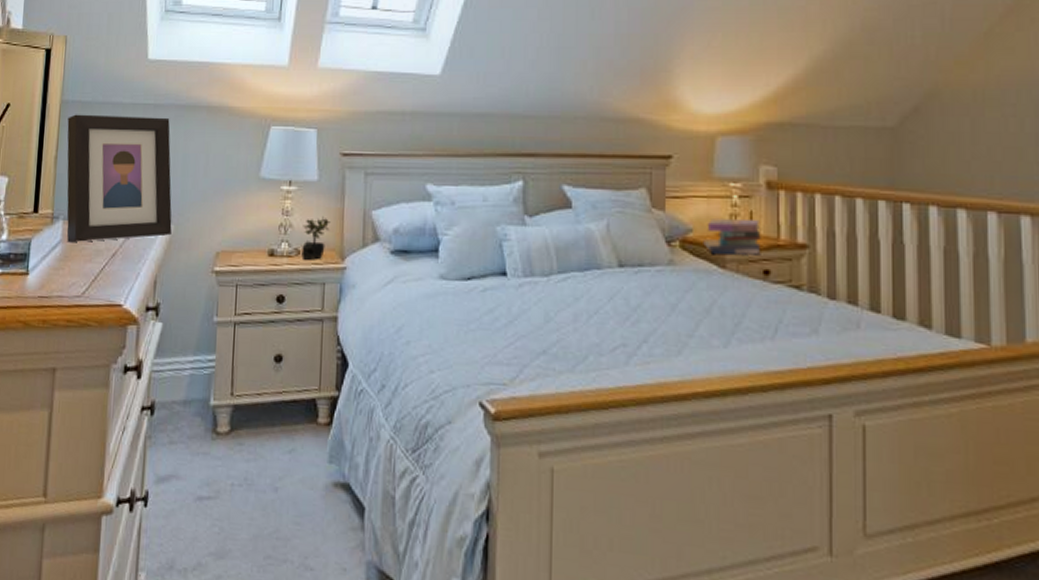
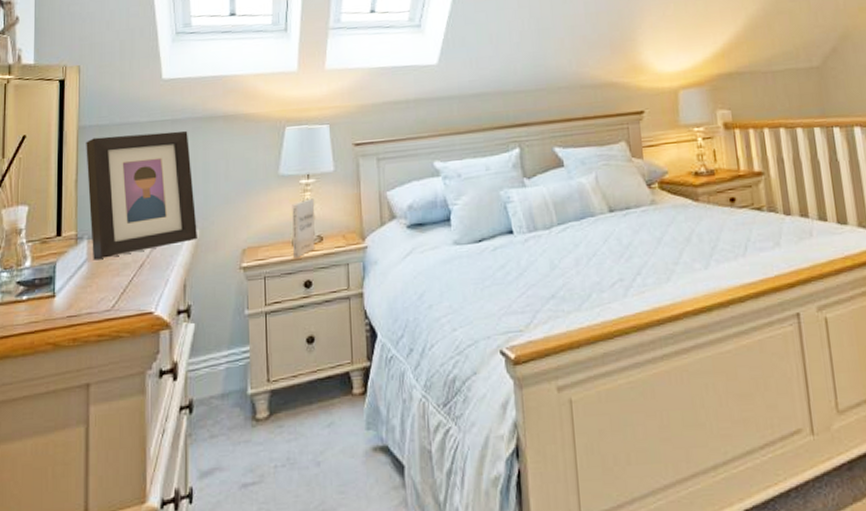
book: none [267,207,294,270] -> present [292,198,315,259]
succulent plant: present [302,216,331,261] -> none [323,203,349,246]
books: present [703,219,761,255] -> none [678,156,726,191]

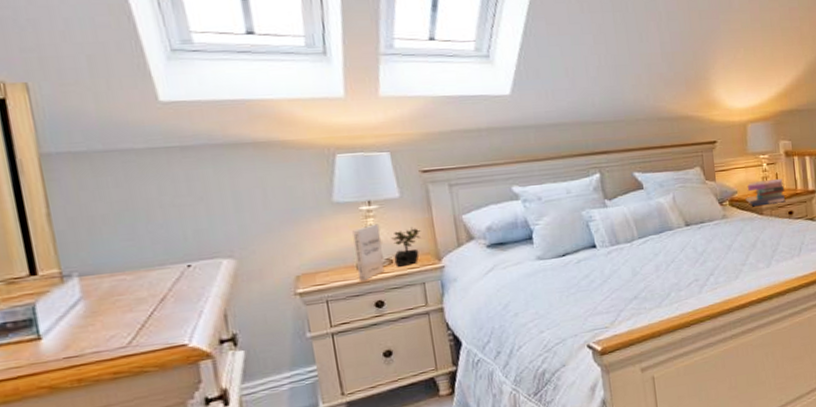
picture frame: present [86,130,197,261] -> none [55,158,235,298]
succulent plant: none [323,203,349,246] -> present [391,227,422,268]
books: none [678,156,726,191] -> present [745,178,786,207]

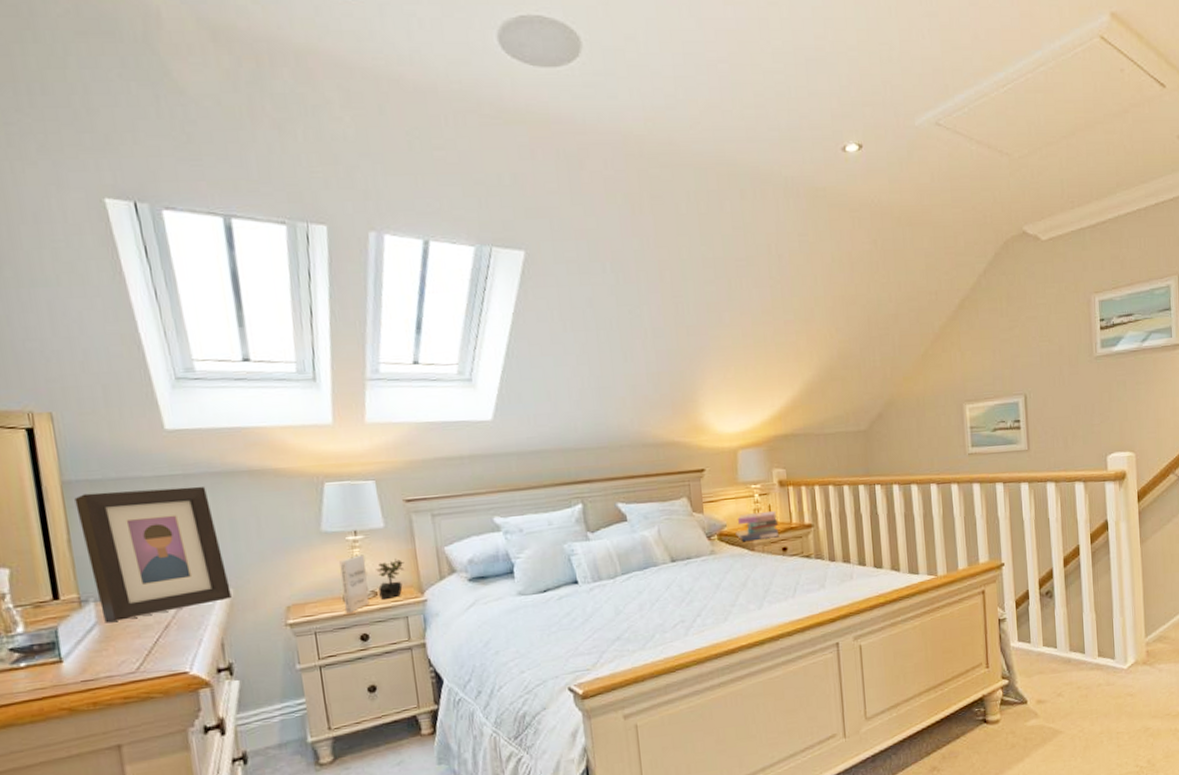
picture frame: none [55,158,235,298] -> present [74,486,232,624]

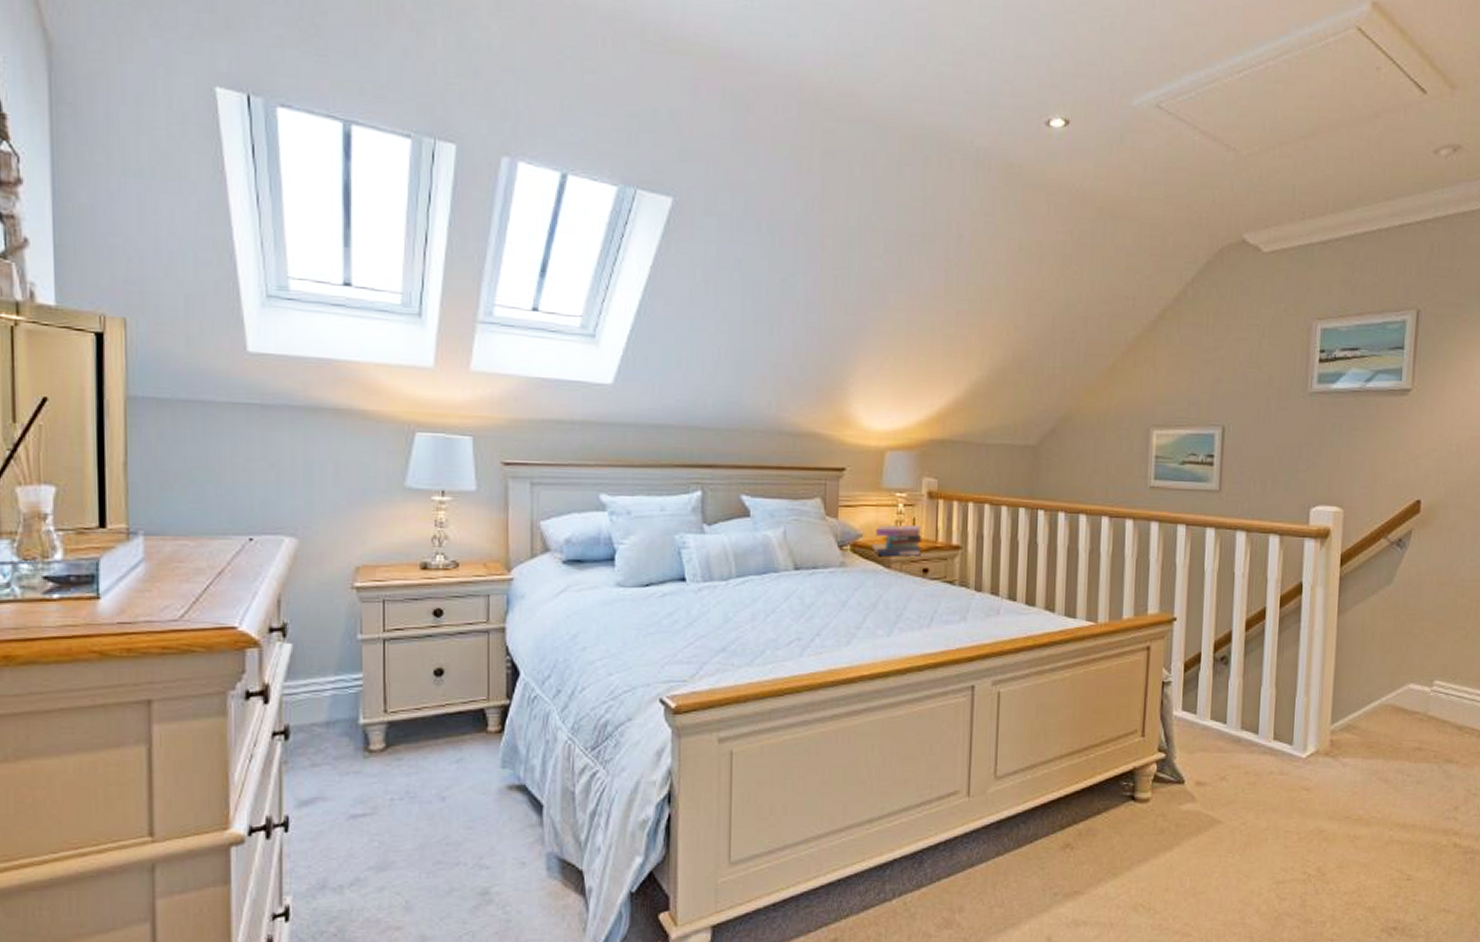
picture frame: present [74,486,232,624] -> none [138,413,296,561]
book: present [339,554,370,614] -> none [419,518,449,584]
succulent plant: present [376,558,405,601] -> none [461,527,493,574]

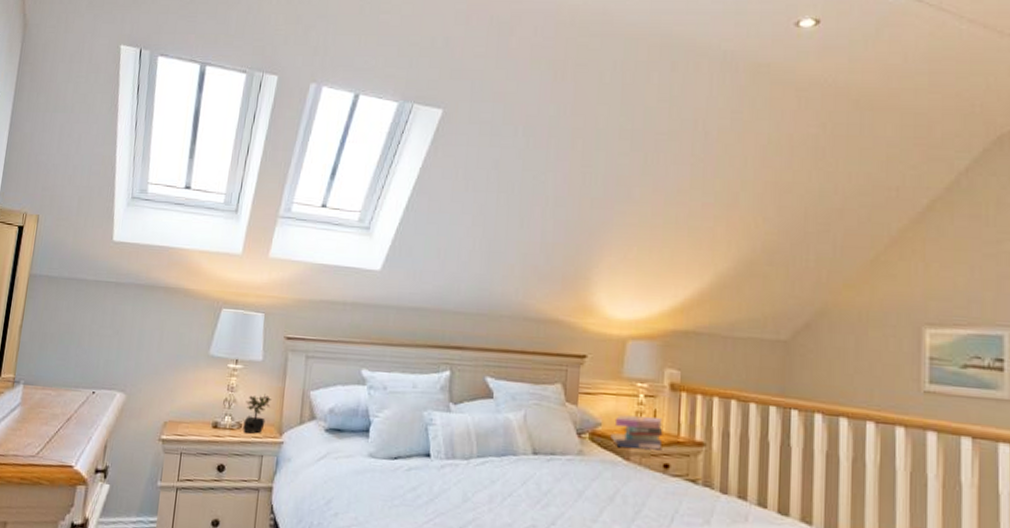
succulent plant: none [461,527,493,574] -> present [243,394,272,435]

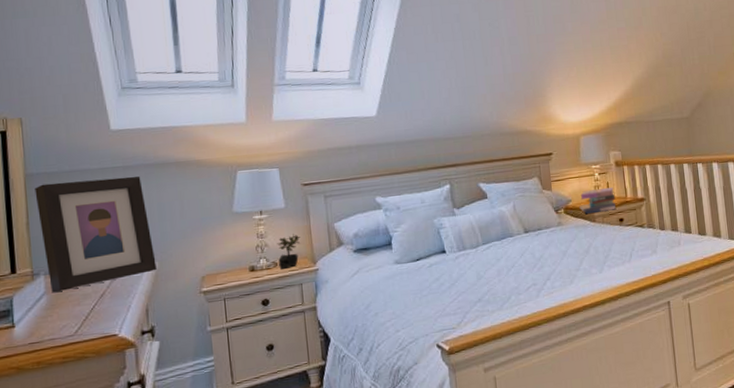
picture frame: none [26,287,129,406] -> present [34,176,157,293]

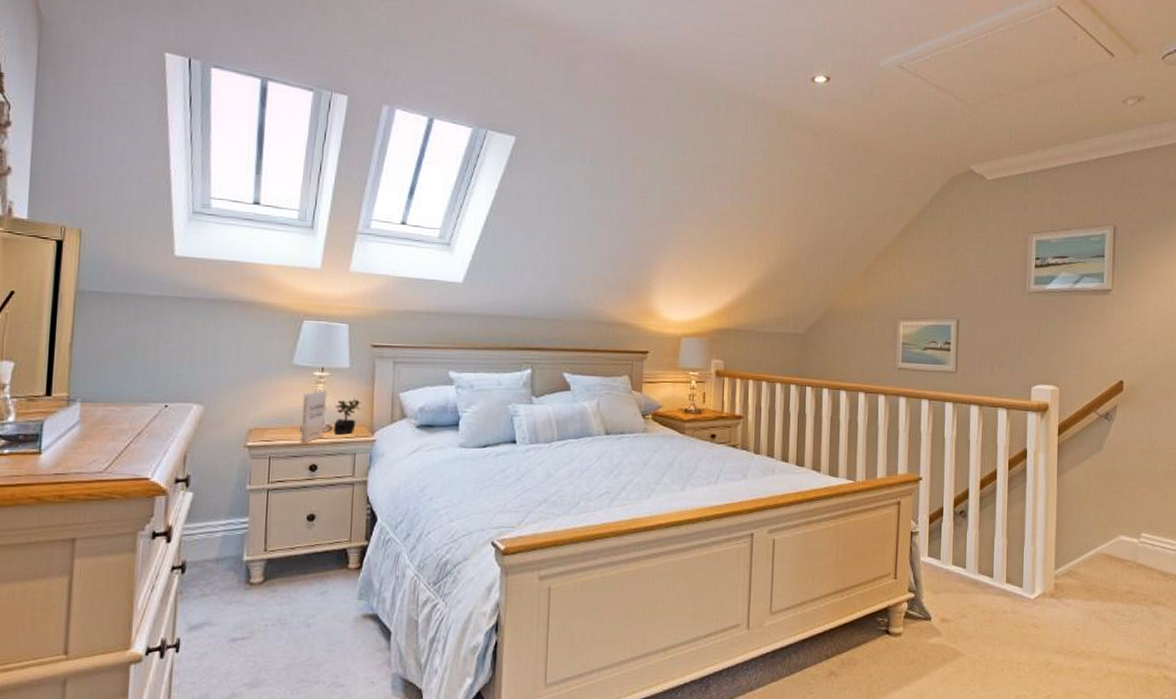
picture frame: present [34,176,157,293] -> none [83,304,202,424]
book: none [247,231,271,282] -> present [300,390,326,444]
books: present [579,187,616,215] -> none [669,398,711,425]

